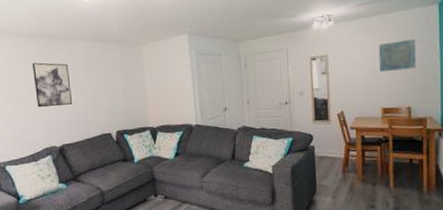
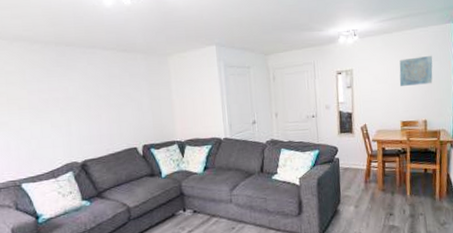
wall art: present [32,62,73,108] -> none [48,72,95,121]

